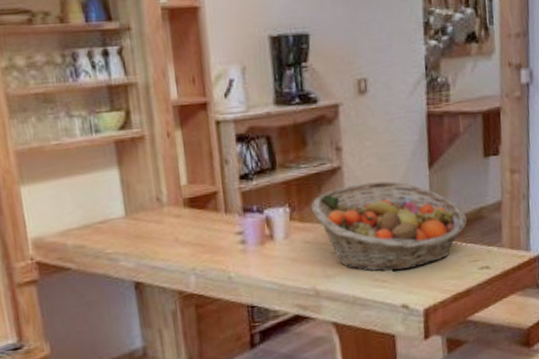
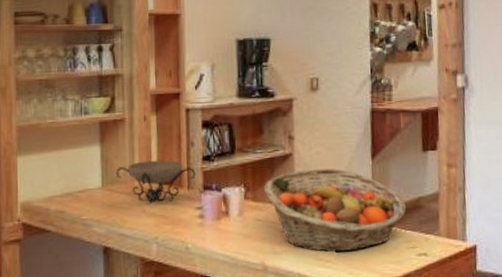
decorative bowl: none [139,181,233,231] -> present [115,160,196,204]

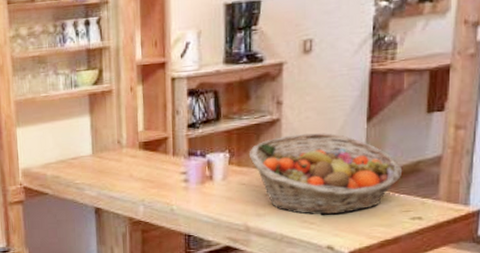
decorative bowl: present [115,160,196,204] -> none [104,128,181,169]

